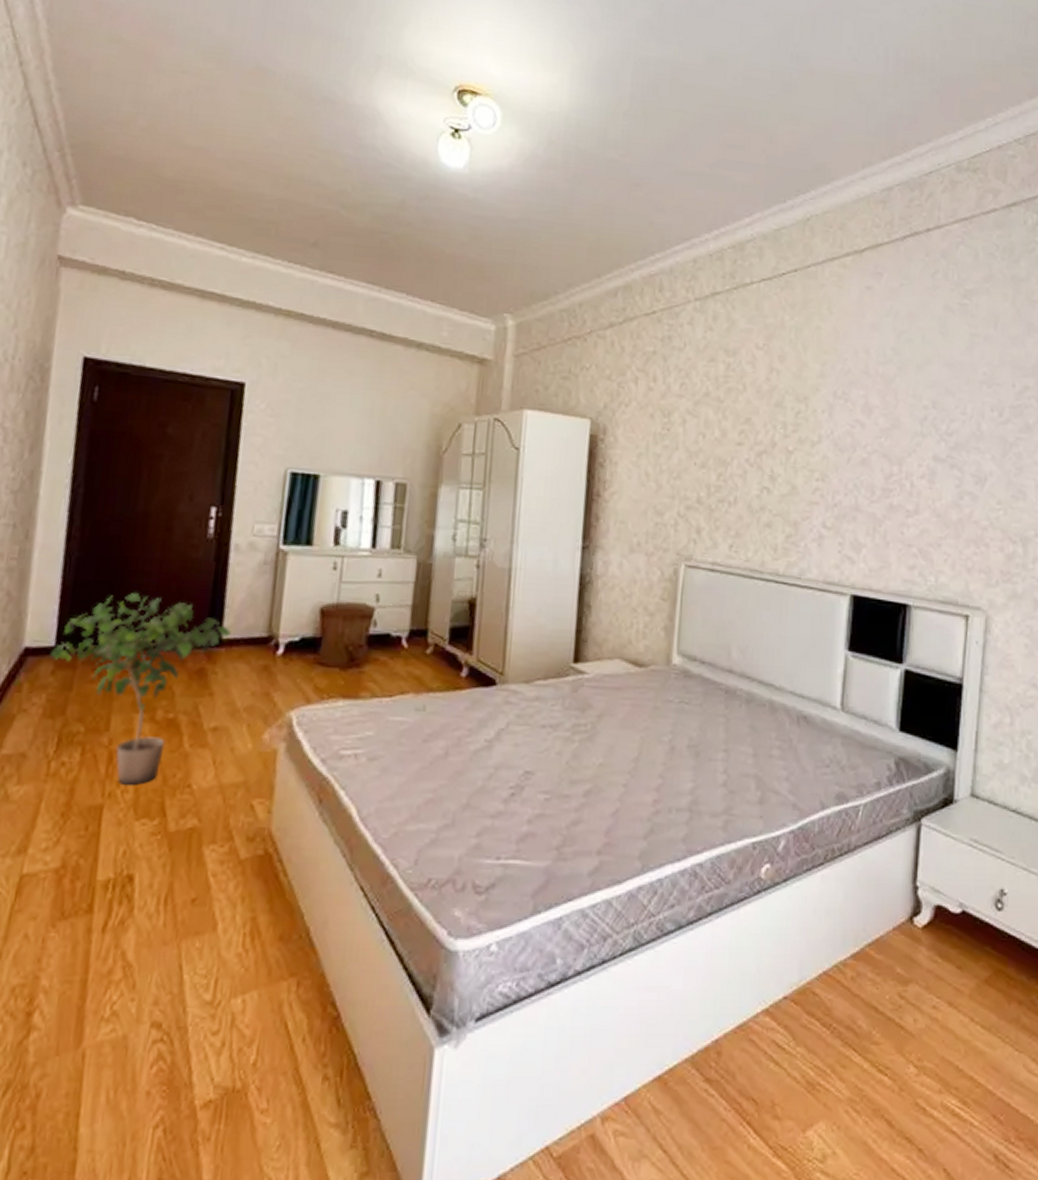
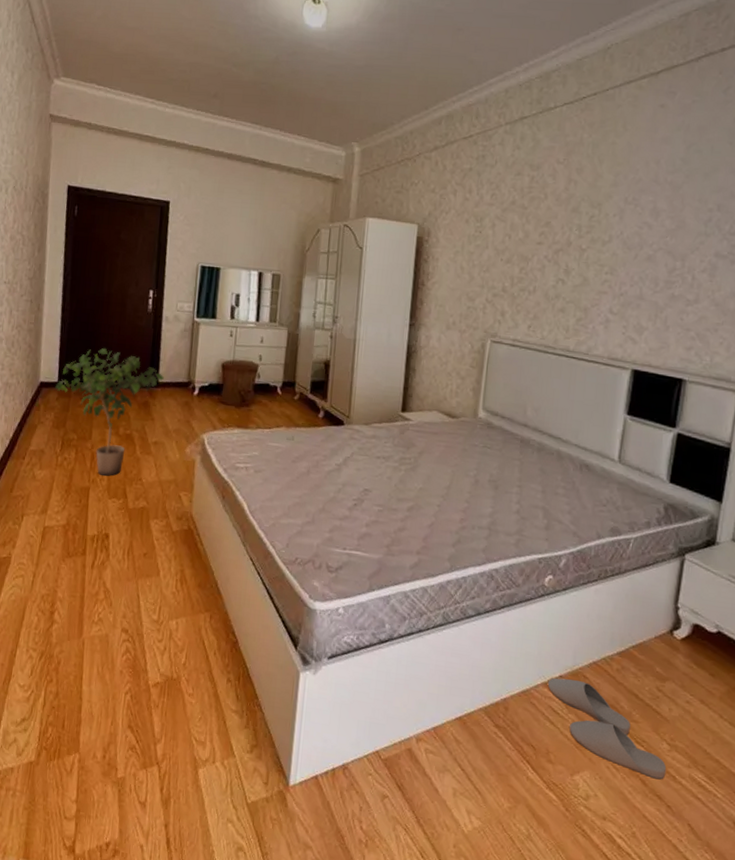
slippers: none [769,1000,915,1116] -> present [547,677,667,780]

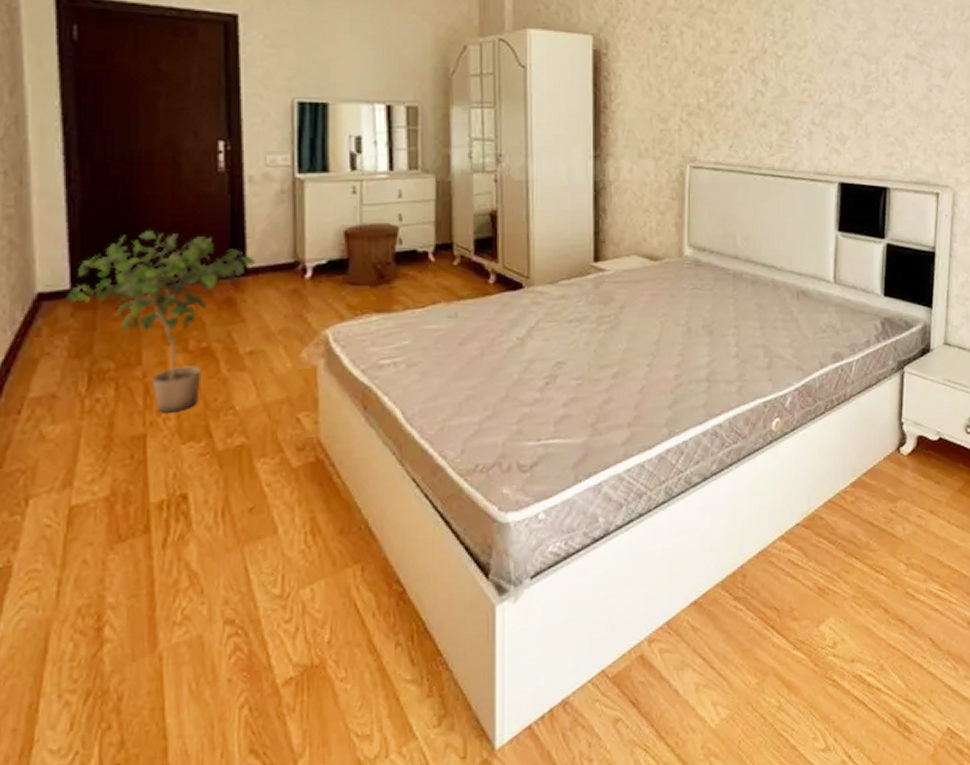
slippers: present [547,677,667,780] -> none [784,523,906,604]

